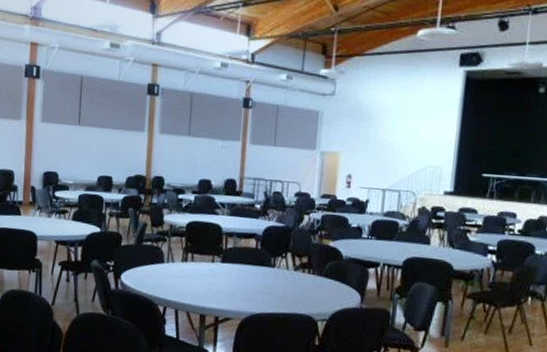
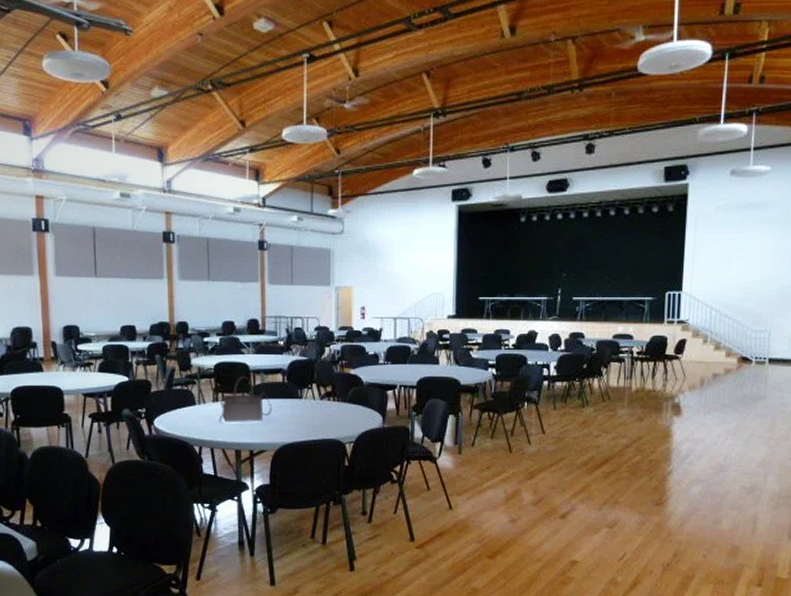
handbag: none [185,238,243,288] -> present [218,376,273,423]

